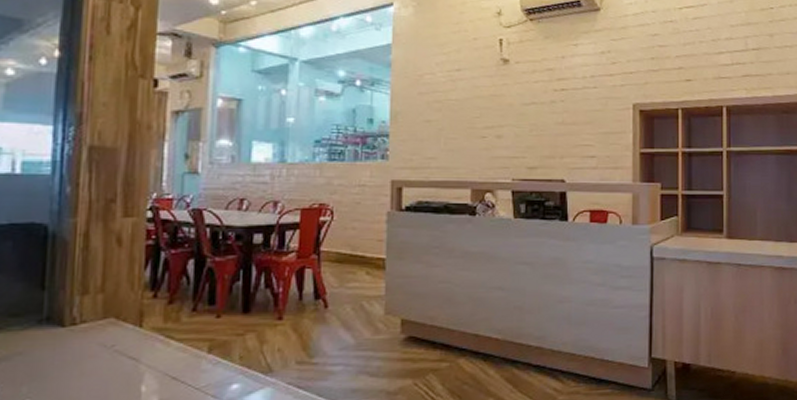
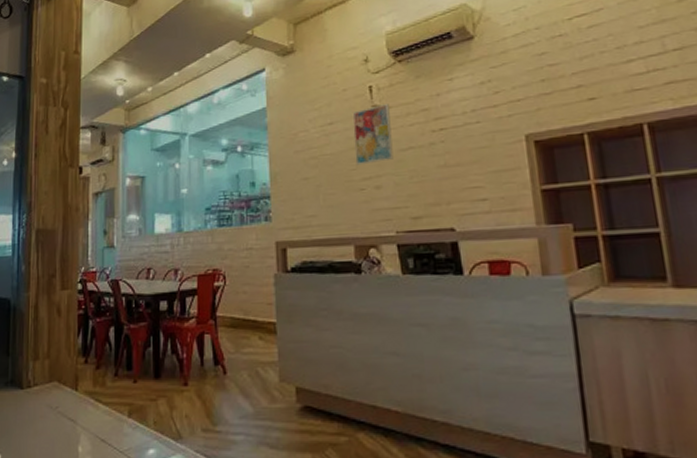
wall art: none [480,58,517,114] -> present [352,104,394,166]

